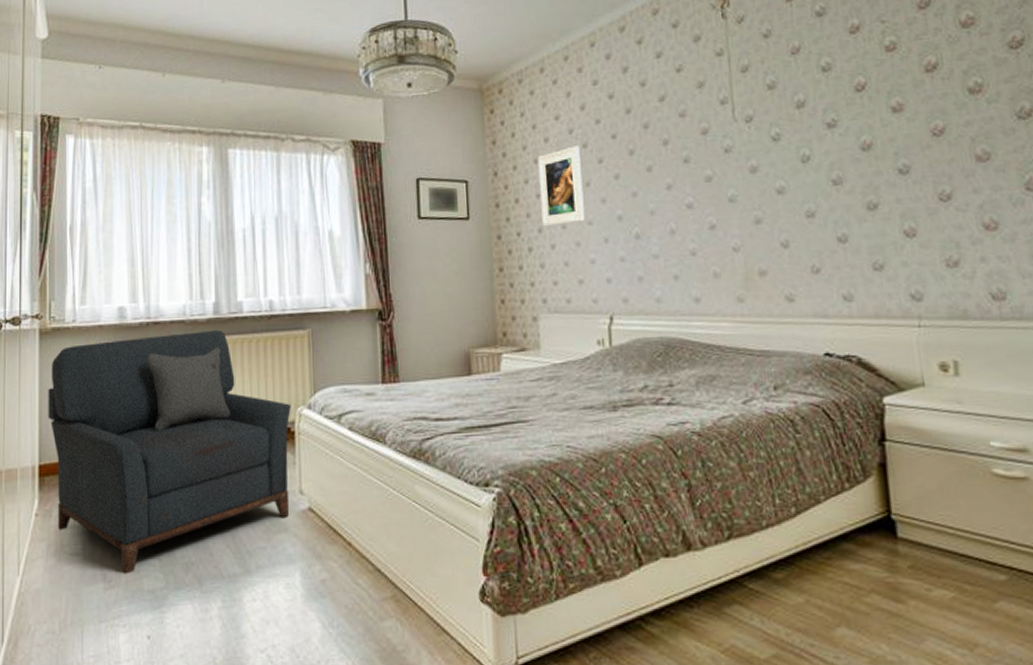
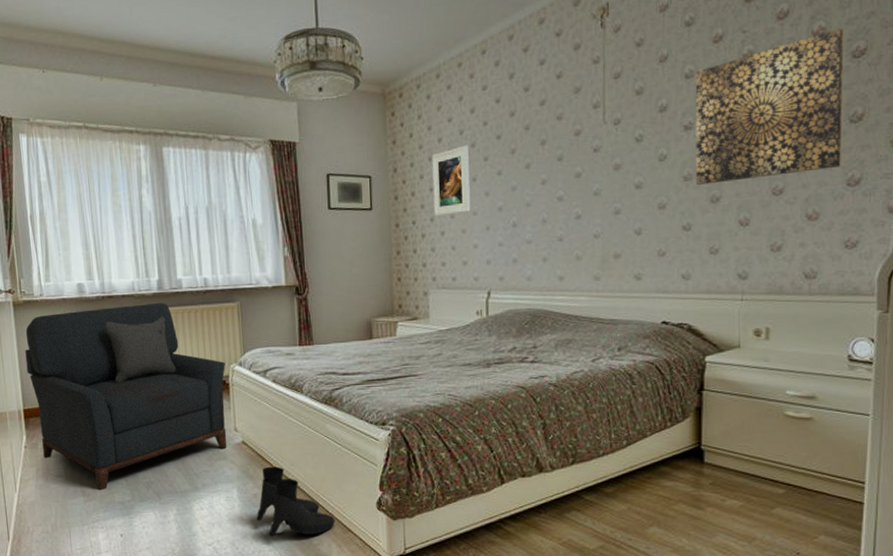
boots: none [324,541,426,640] -> present [256,466,335,537]
wall art: none [834,17,1015,190] -> present [695,28,844,185]

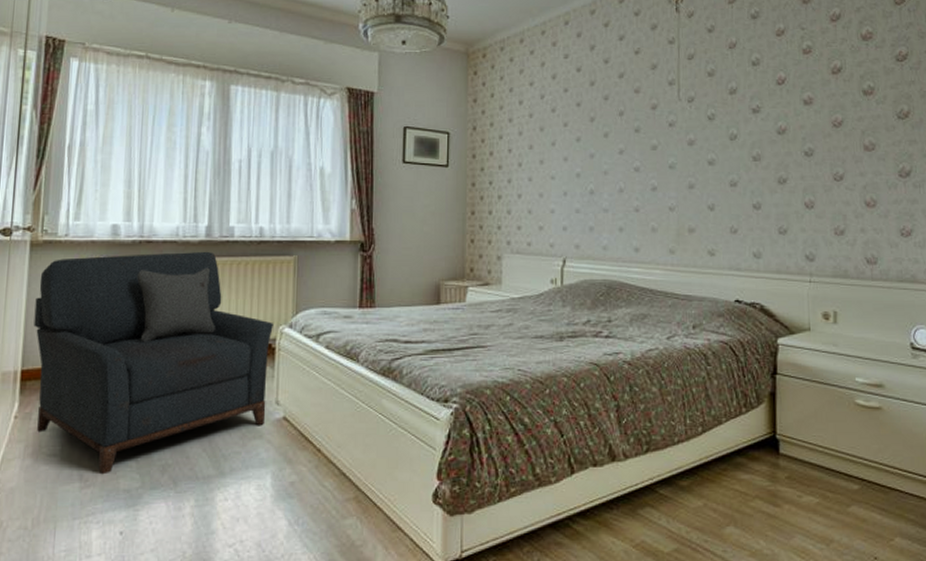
boots: present [256,466,335,537] -> none [290,448,383,536]
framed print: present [432,145,471,217] -> none [512,109,549,178]
wall art: present [695,28,844,185] -> none [761,34,893,166]

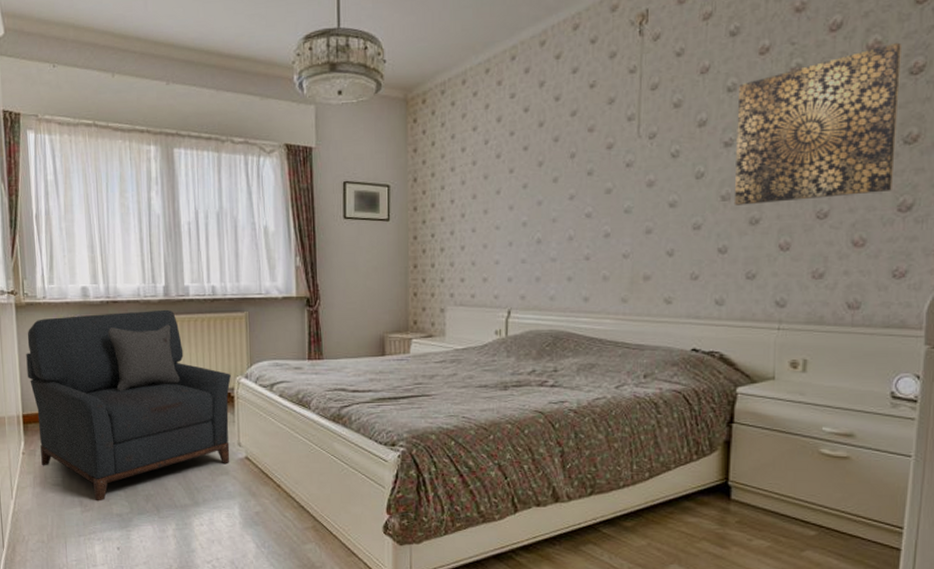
wall art: none [761,34,893,166] -> present [733,42,901,205]

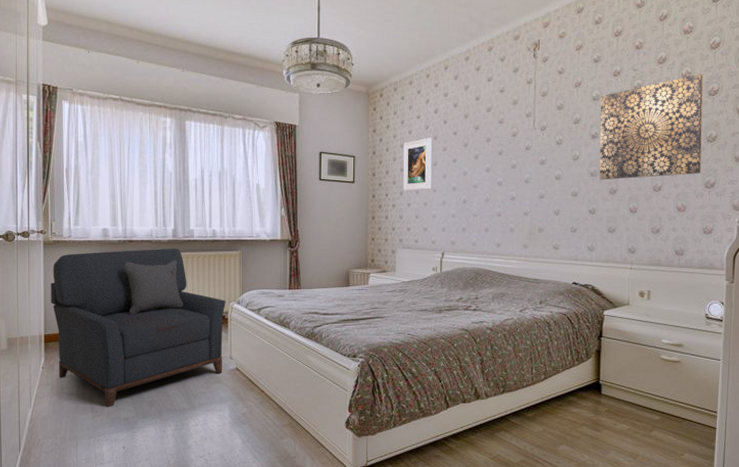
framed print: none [454,155,493,230] -> present [403,137,432,191]

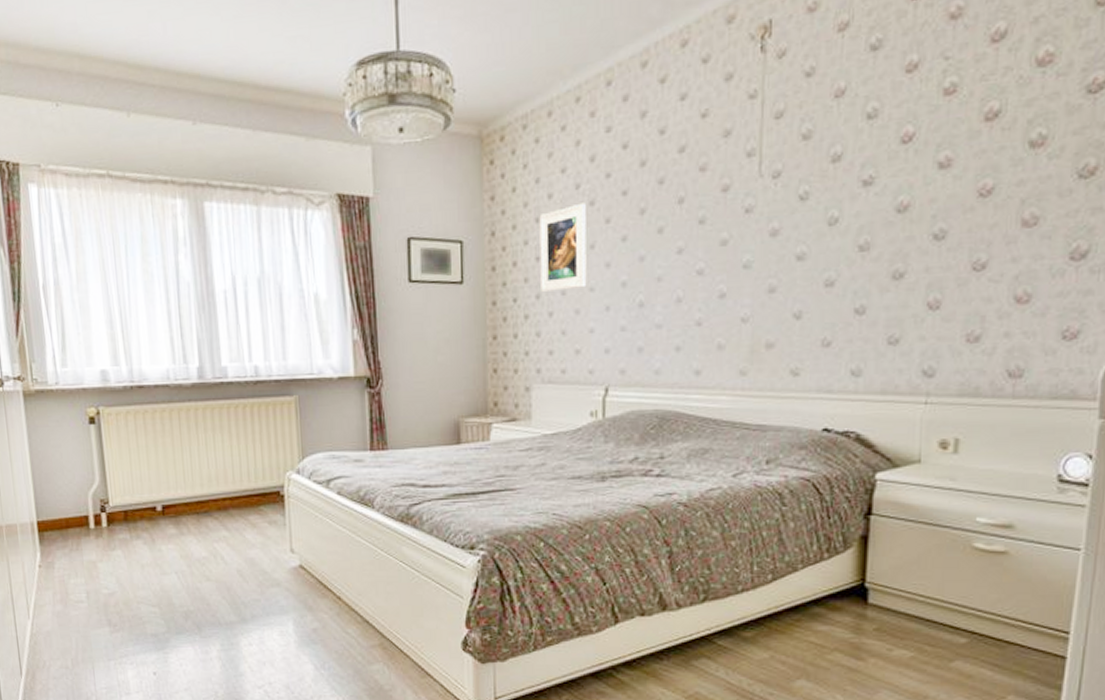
armchair: present [50,248,226,408] -> none [38,394,282,620]
wall art: present [599,73,703,180] -> none [873,53,1078,257]

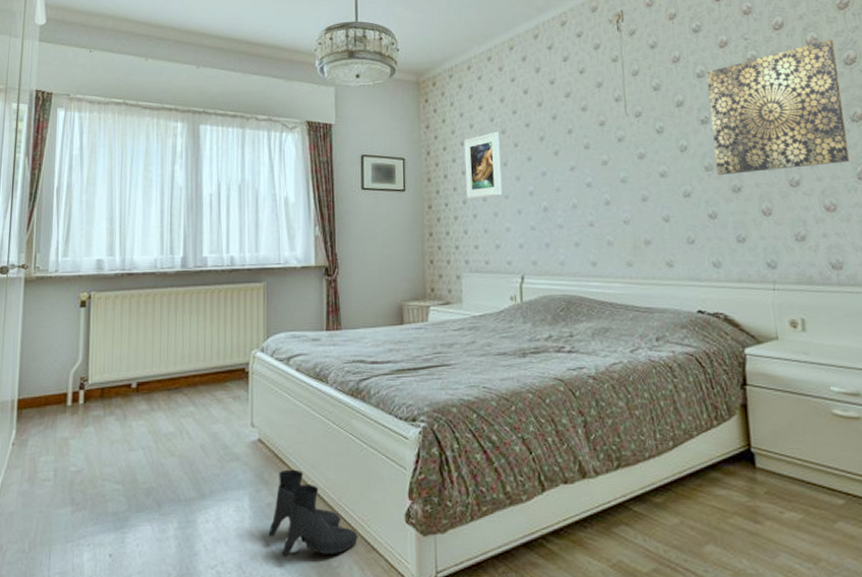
boots: none [316,596,411,680] -> present [268,469,358,557]
wall art: none [873,53,1078,257] -> present [707,39,850,175]

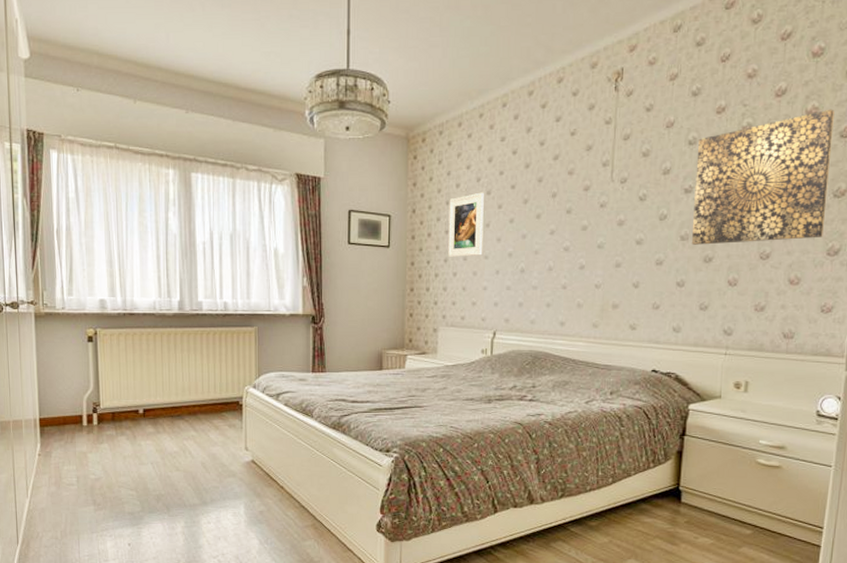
boots: present [268,469,358,557] -> none [261,485,336,552]

